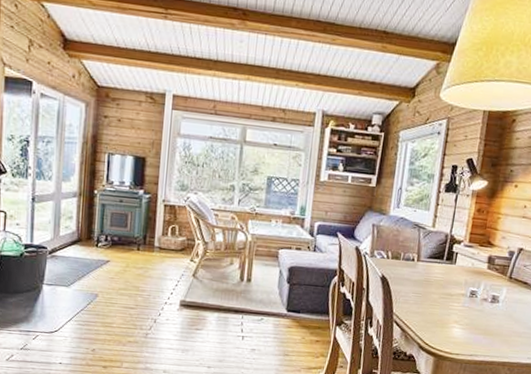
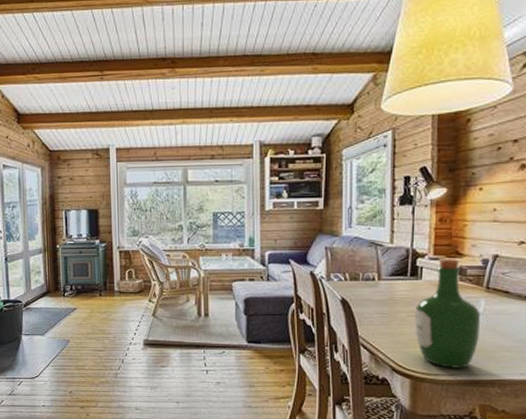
wine bottle: none [443,246,501,350] -> present [415,258,480,368]

